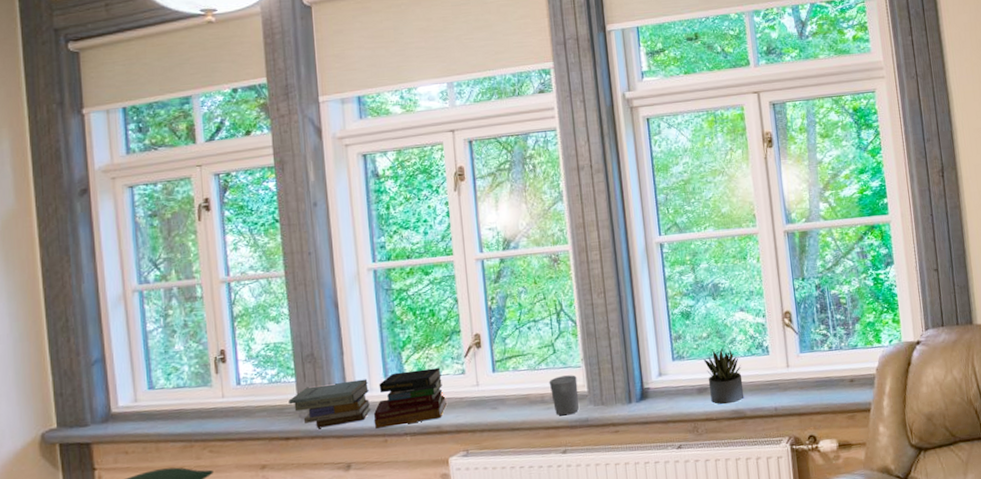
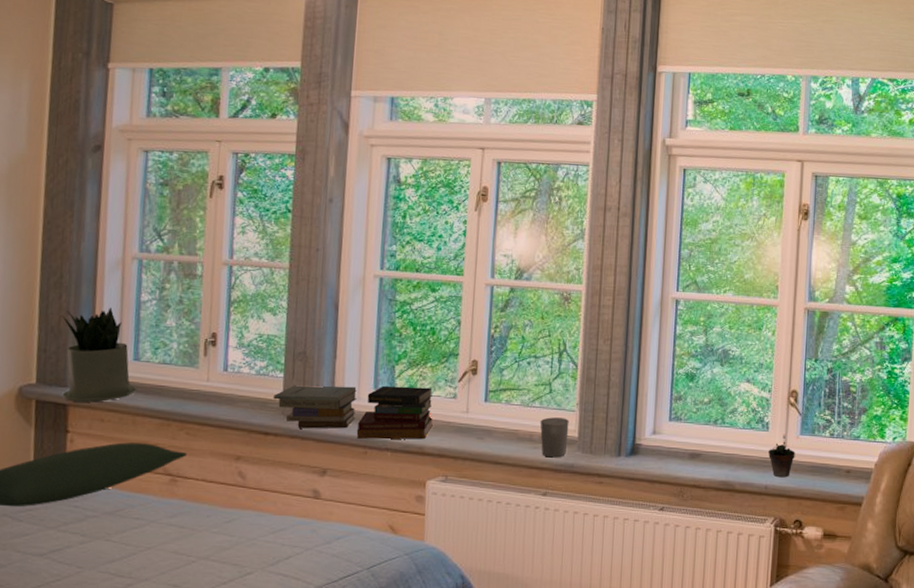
planter: none [73,342,155,440] -> present [62,307,136,403]
succulent plant: present [703,348,744,405] -> none [701,416,738,474]
succulent plant: none [772,354,799,398] -> present [767,434,795,478]

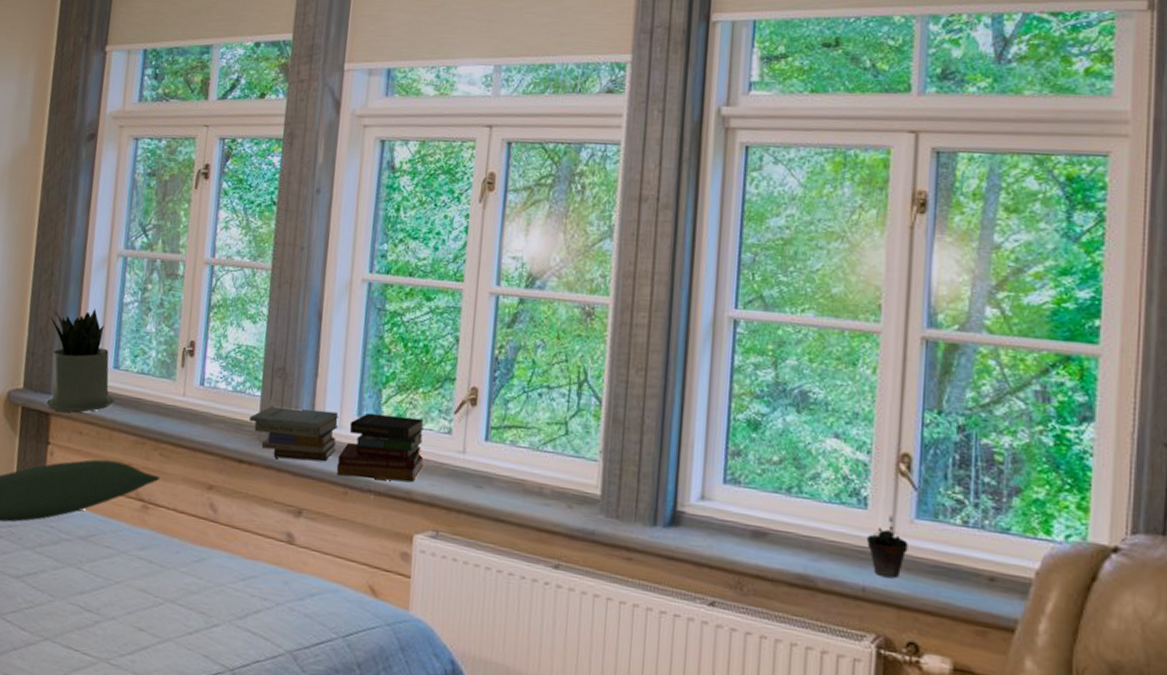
candle holder: present [540,417,569,458] -> none [552,466,590,521]

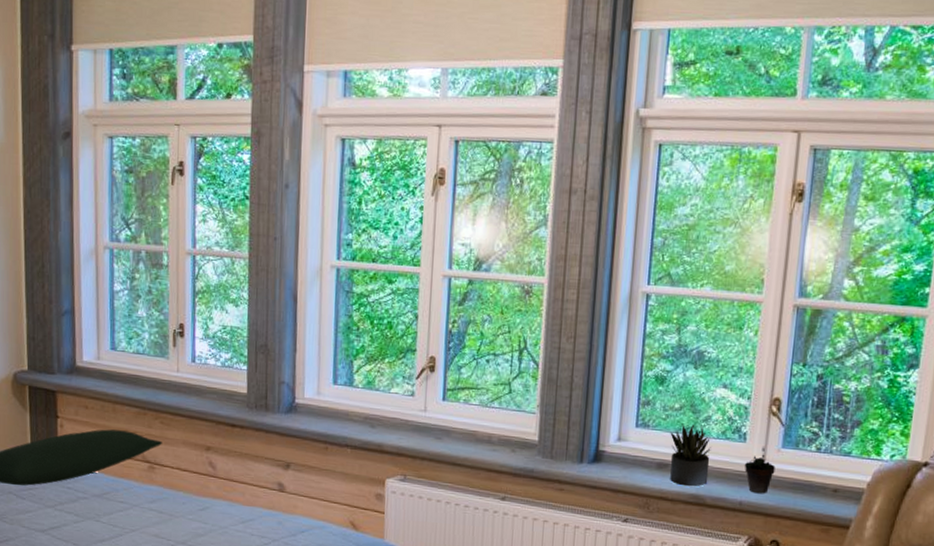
planter: present [45,309,114,413] -> none [46,297,114,390]
books: present [249,406,339,462] -> none [238,378,318,423]
books: present [336,412,425,482] -> none [317,380,392,437]
succulent plant: none [767,481,822,565] -> present [670,423,711,487]

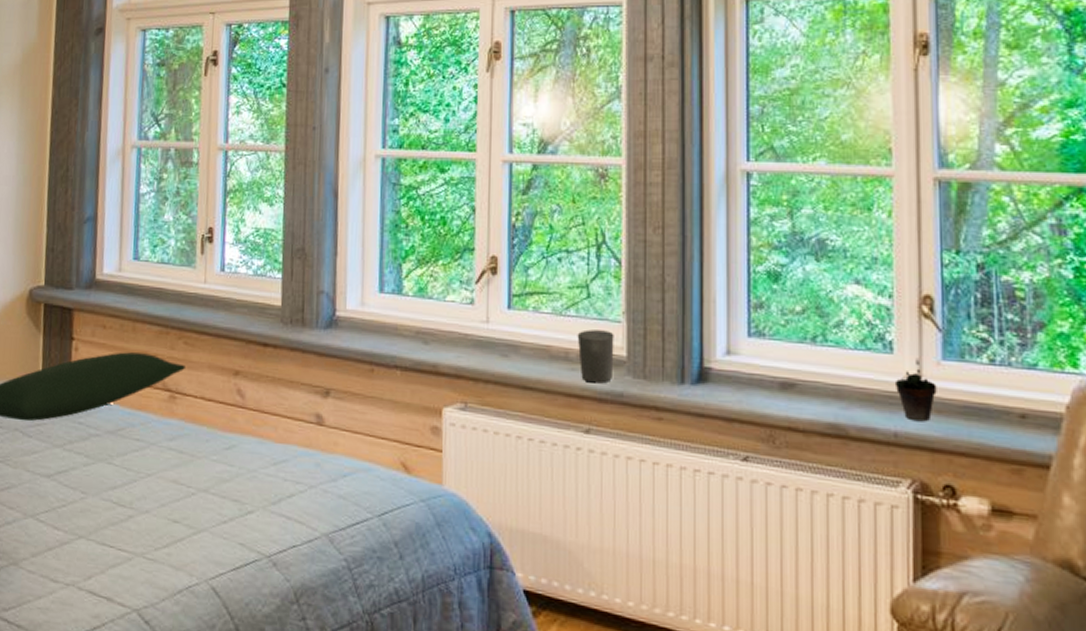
candle holder: none [499,419,529,462] -> present [577,329,614,384]
succulent plant: present [670,423,711,487] -> none [793,330,849,414]

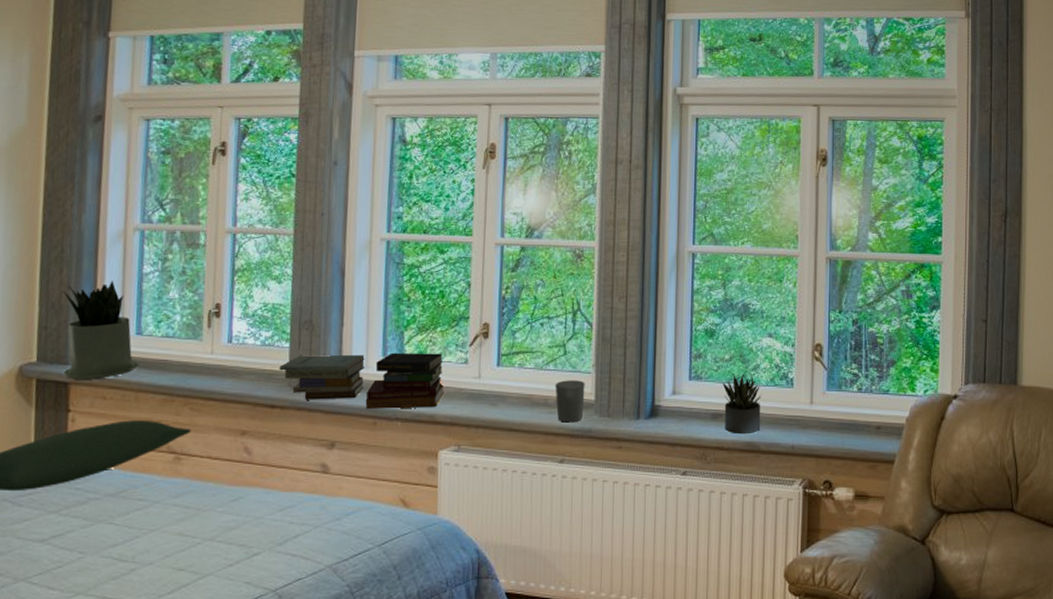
planter: none [68,201,136,307] -> present [63,281,138,380]
books: none [271,287,361,340] -> present [279,354,366,400]
books: none [361,288,449,356] -> present [365,352,445,410]
succulent plant: none [793,330,849,414] -> present [722,373,762,435]
succulent plant: present [894,357,937,422] -> none [793,390,822,436]

